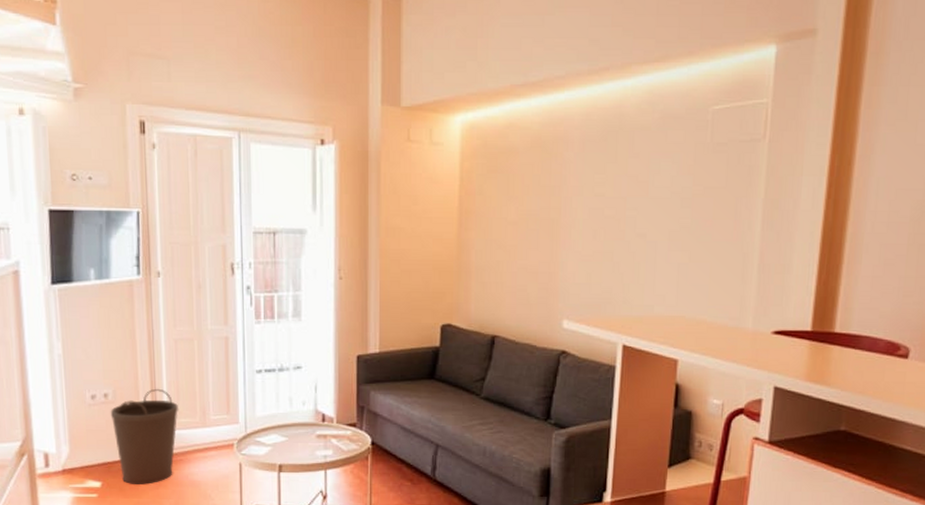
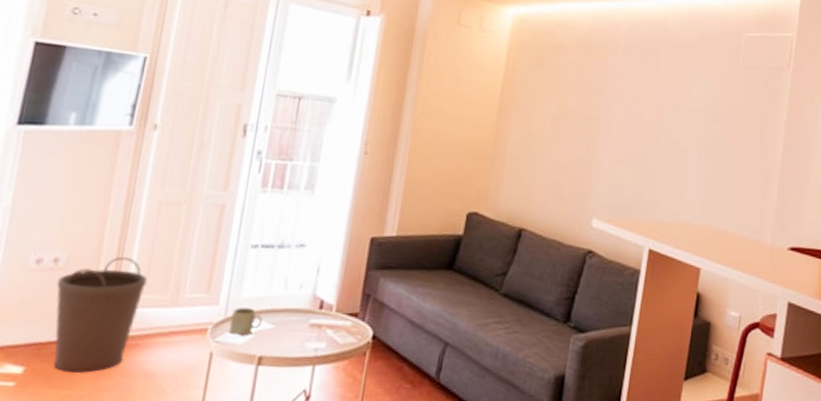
mug: none [250,425,277,449] -> present [229,308,263,336]

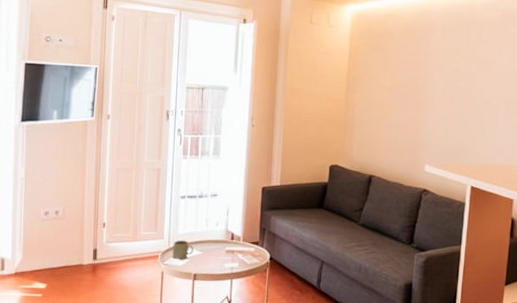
basket: present [53,256,148,373] -> none [59,208,116,287]

